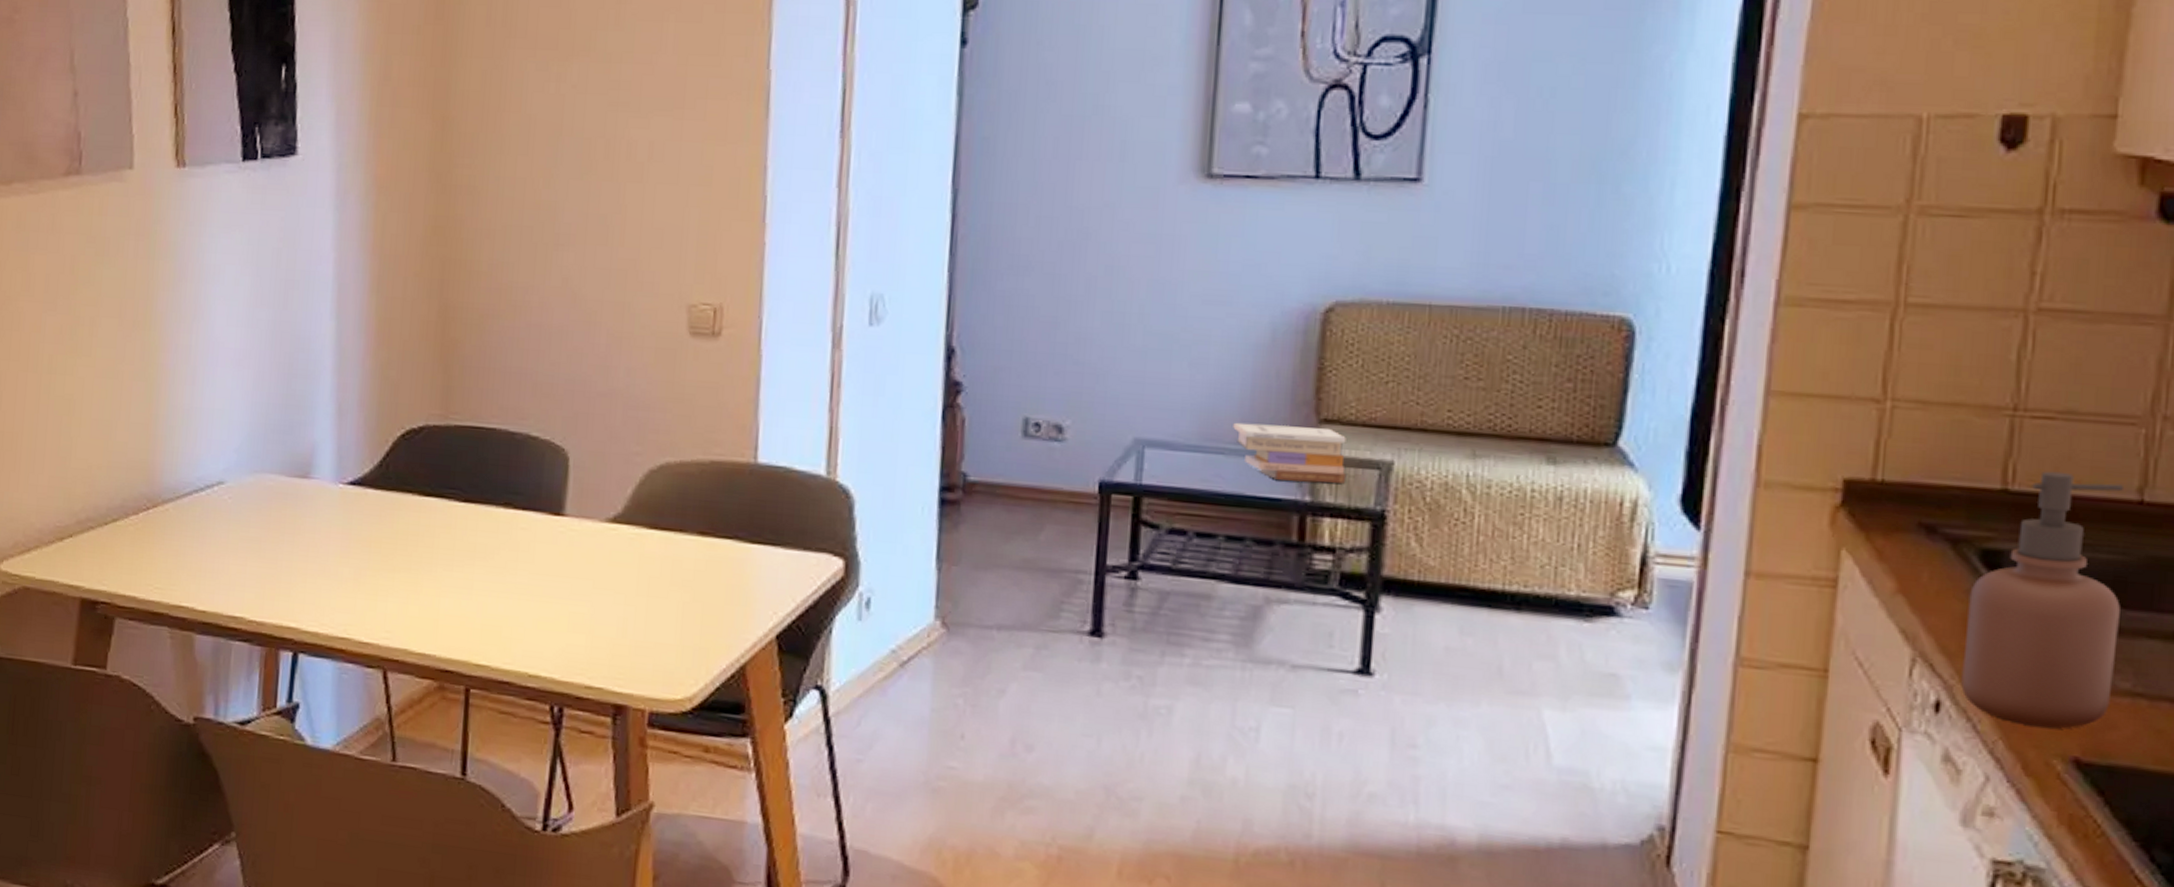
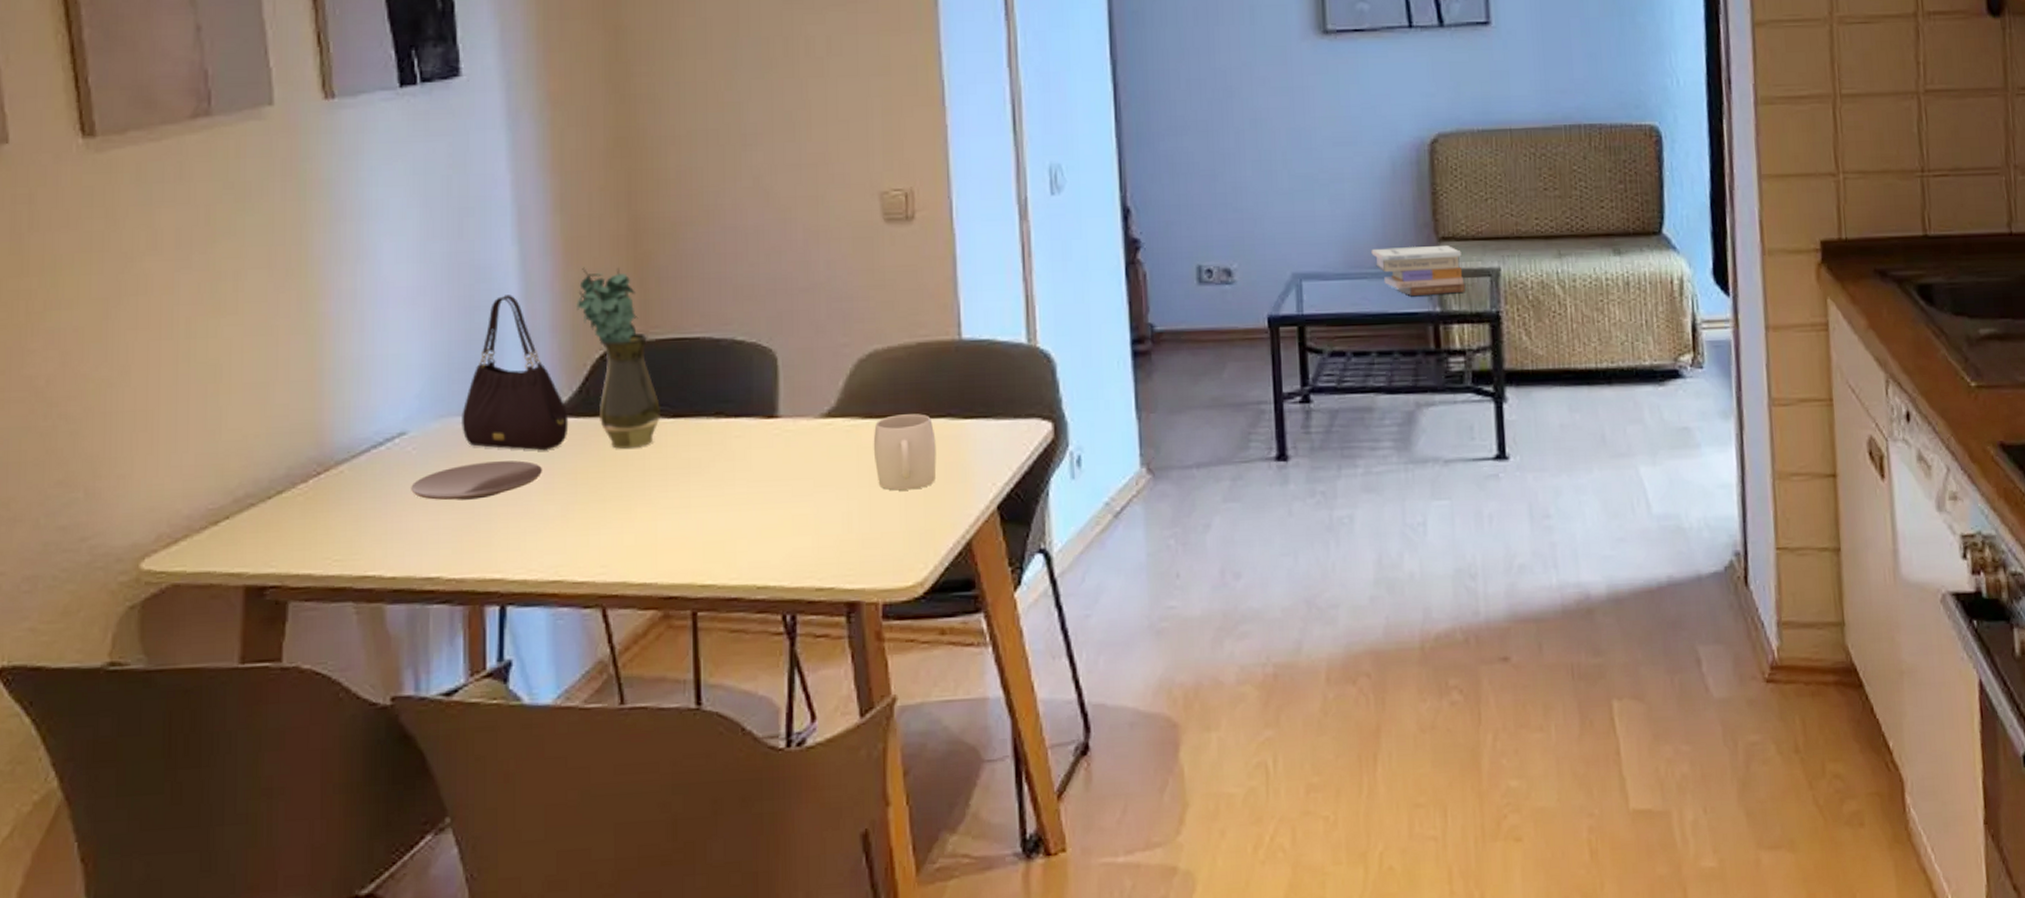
plate: none [224,518,341,552] -> present [411,460,543,501]
handbag: none [271,366,368,516] -> present [460,295,569,451]
vase: none [384,348,454,526] -> present [577,267,662,449]
mug: none [655,529,720,606] -> present [873,414,937,491]
soap dispenser: present [1961,471,2123,728] -> none [1915,216,2016,422]

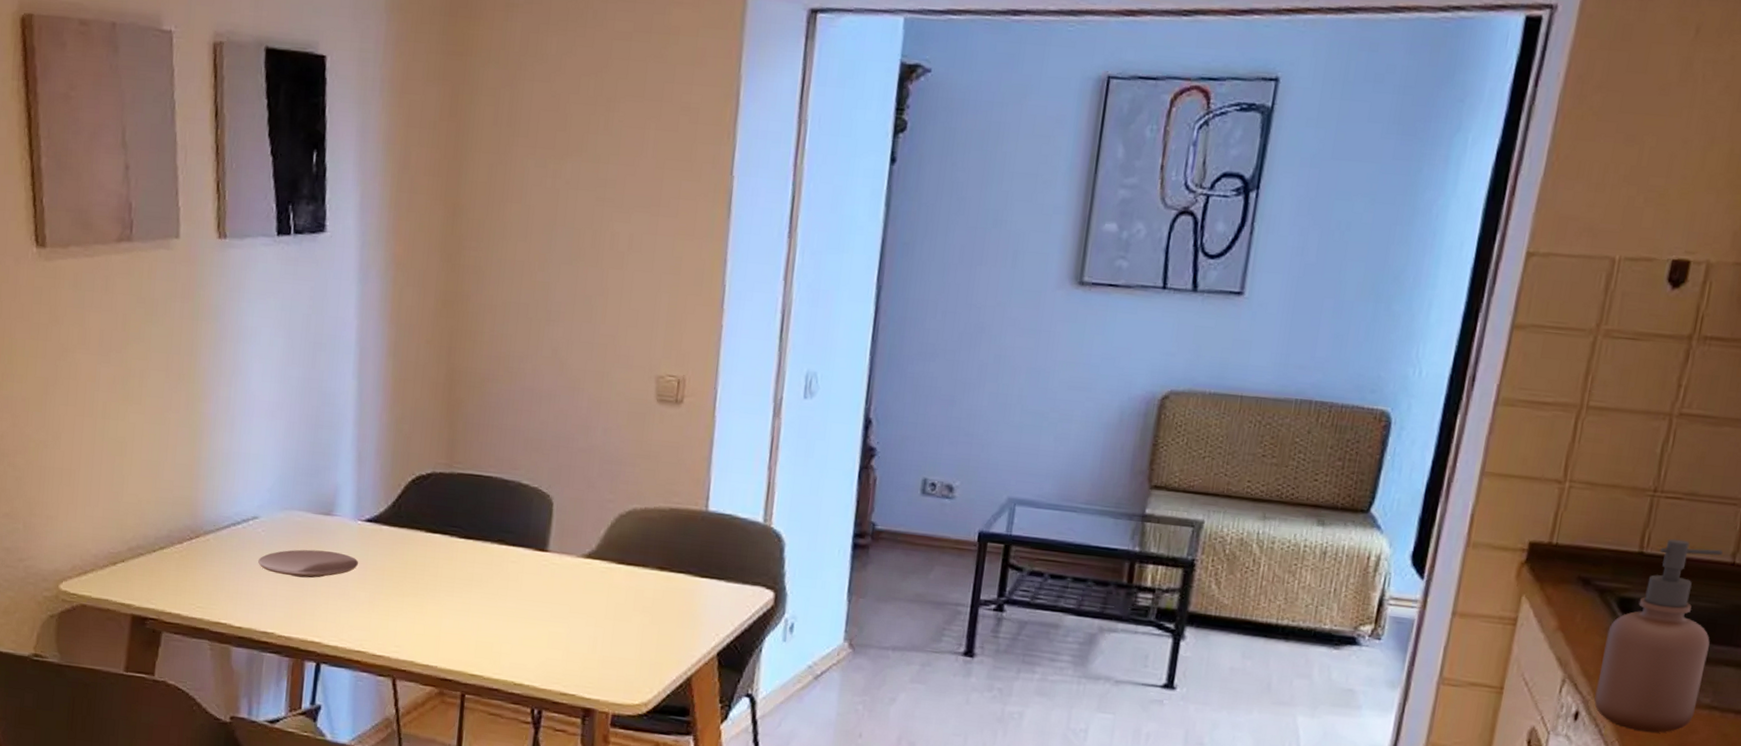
handbag: present [460,295,569,451] -> none [300,419,383,549]
vase: present [577,267,662,449] -> none [398,405,456,558]
mug: present [873,414,937,491] -> none [621,565,674,628]
books: present [1371,246,1466,297] -> none [1084,486,1170,538]
soap dispenser: none [1915,216,2016,422] -> present [1594,538,1723,732]

